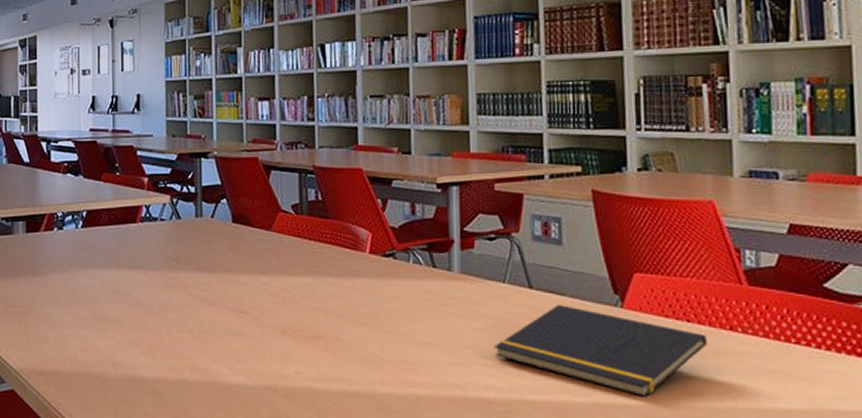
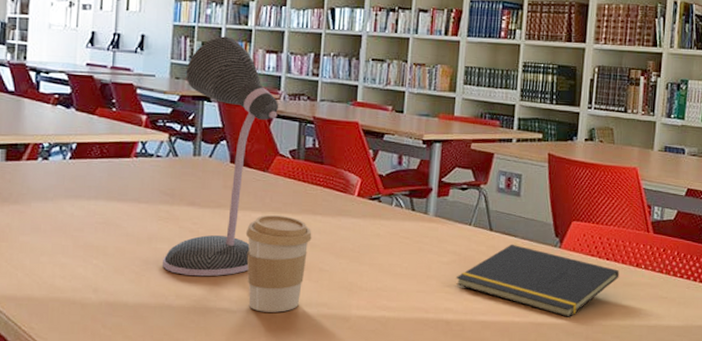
desk lamp: none [175,87,276,349] -> present [163,36,278,277]
coffee cup: none [254,277,324,389] -> present [245,214,312,312]

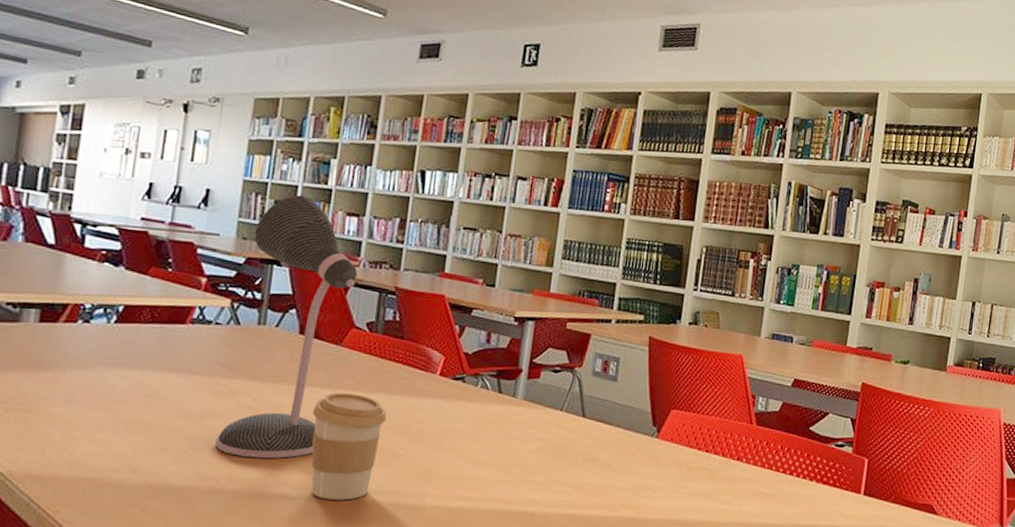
notepad: present [455,244,619,317] -> none [543,432,719,513]

